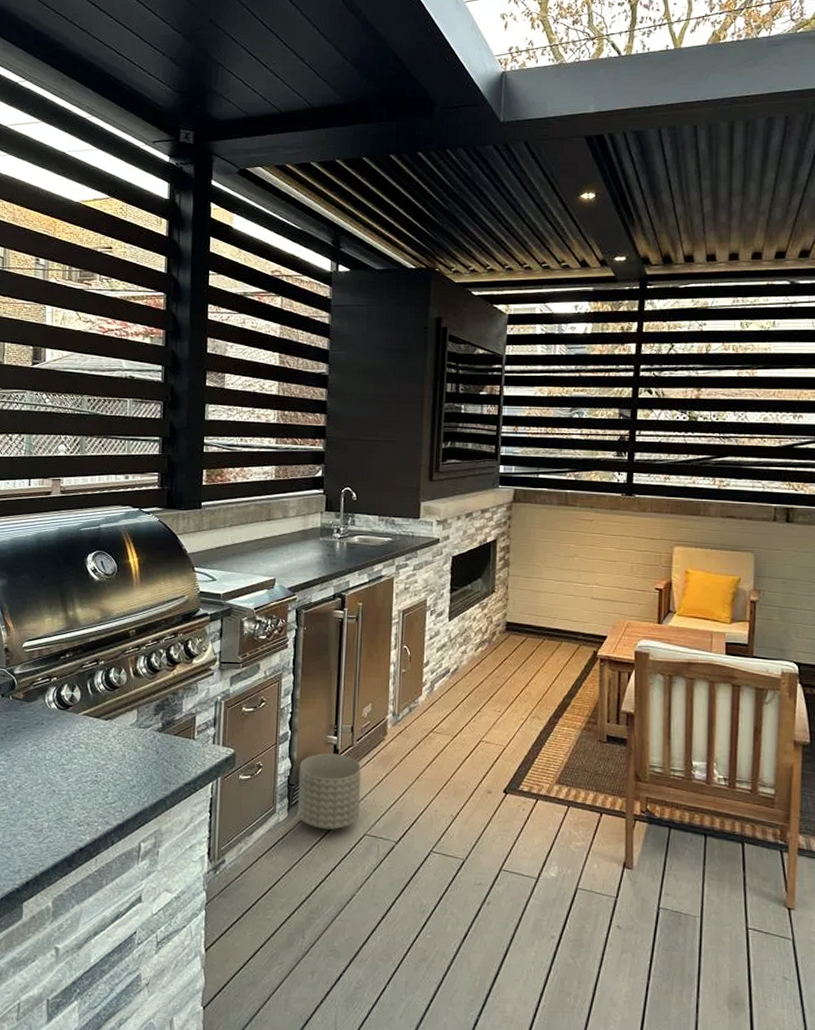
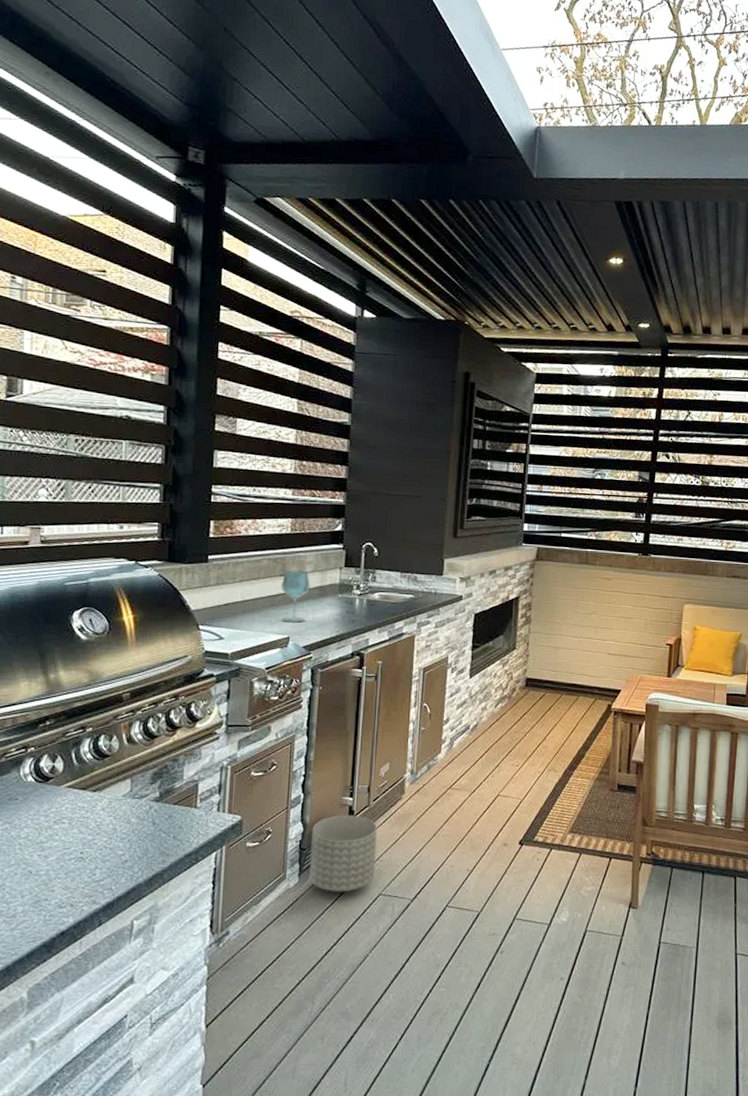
wine glass: none [266,514,294,565] -> present [280,570,310,623]

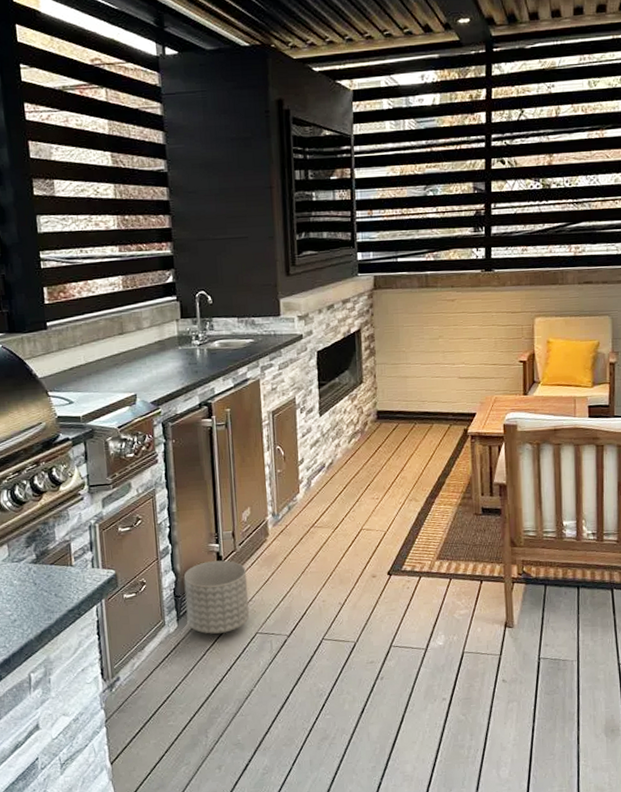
wine glass: present [280,570,310,623] -> none [121,327,150,380]

